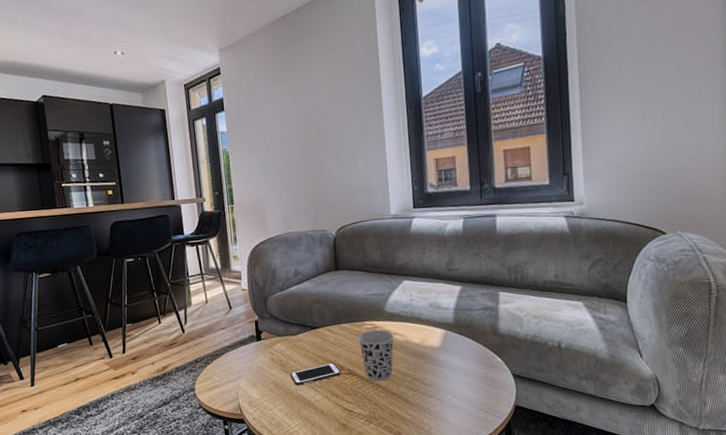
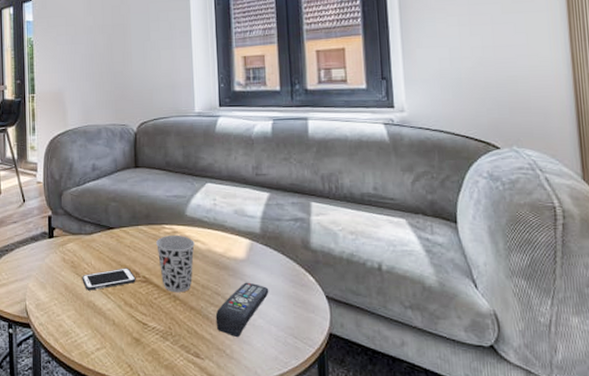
remote control: none [414,367,462,416] -> present [215,282,269,338]

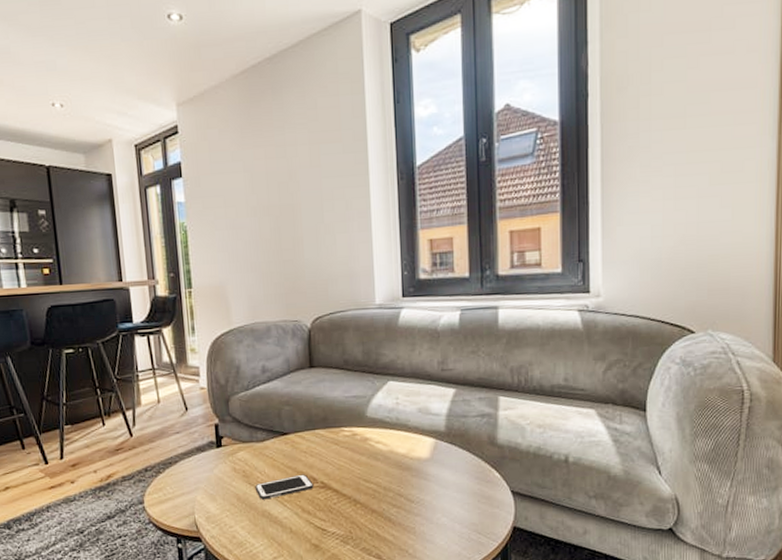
cup: present [156,236,195,293] -> none [335,438,376,497]
remote control: present [215,282,269,338] -> none [398,481,453,537]

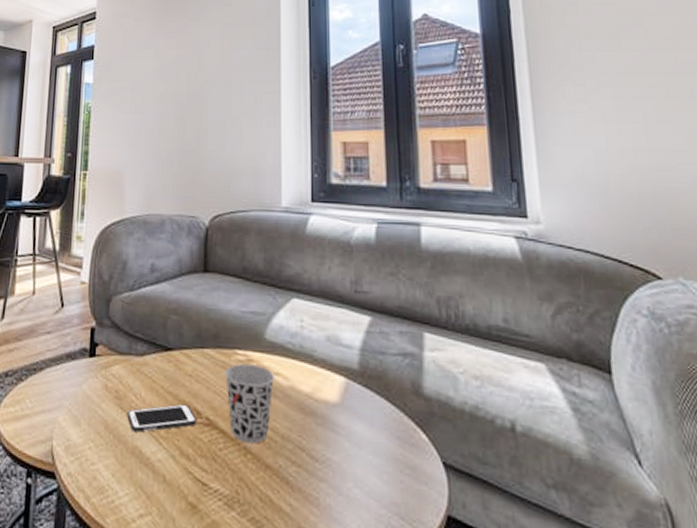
cup: none [335,438,376,497] -> present [225,364,274,444]

